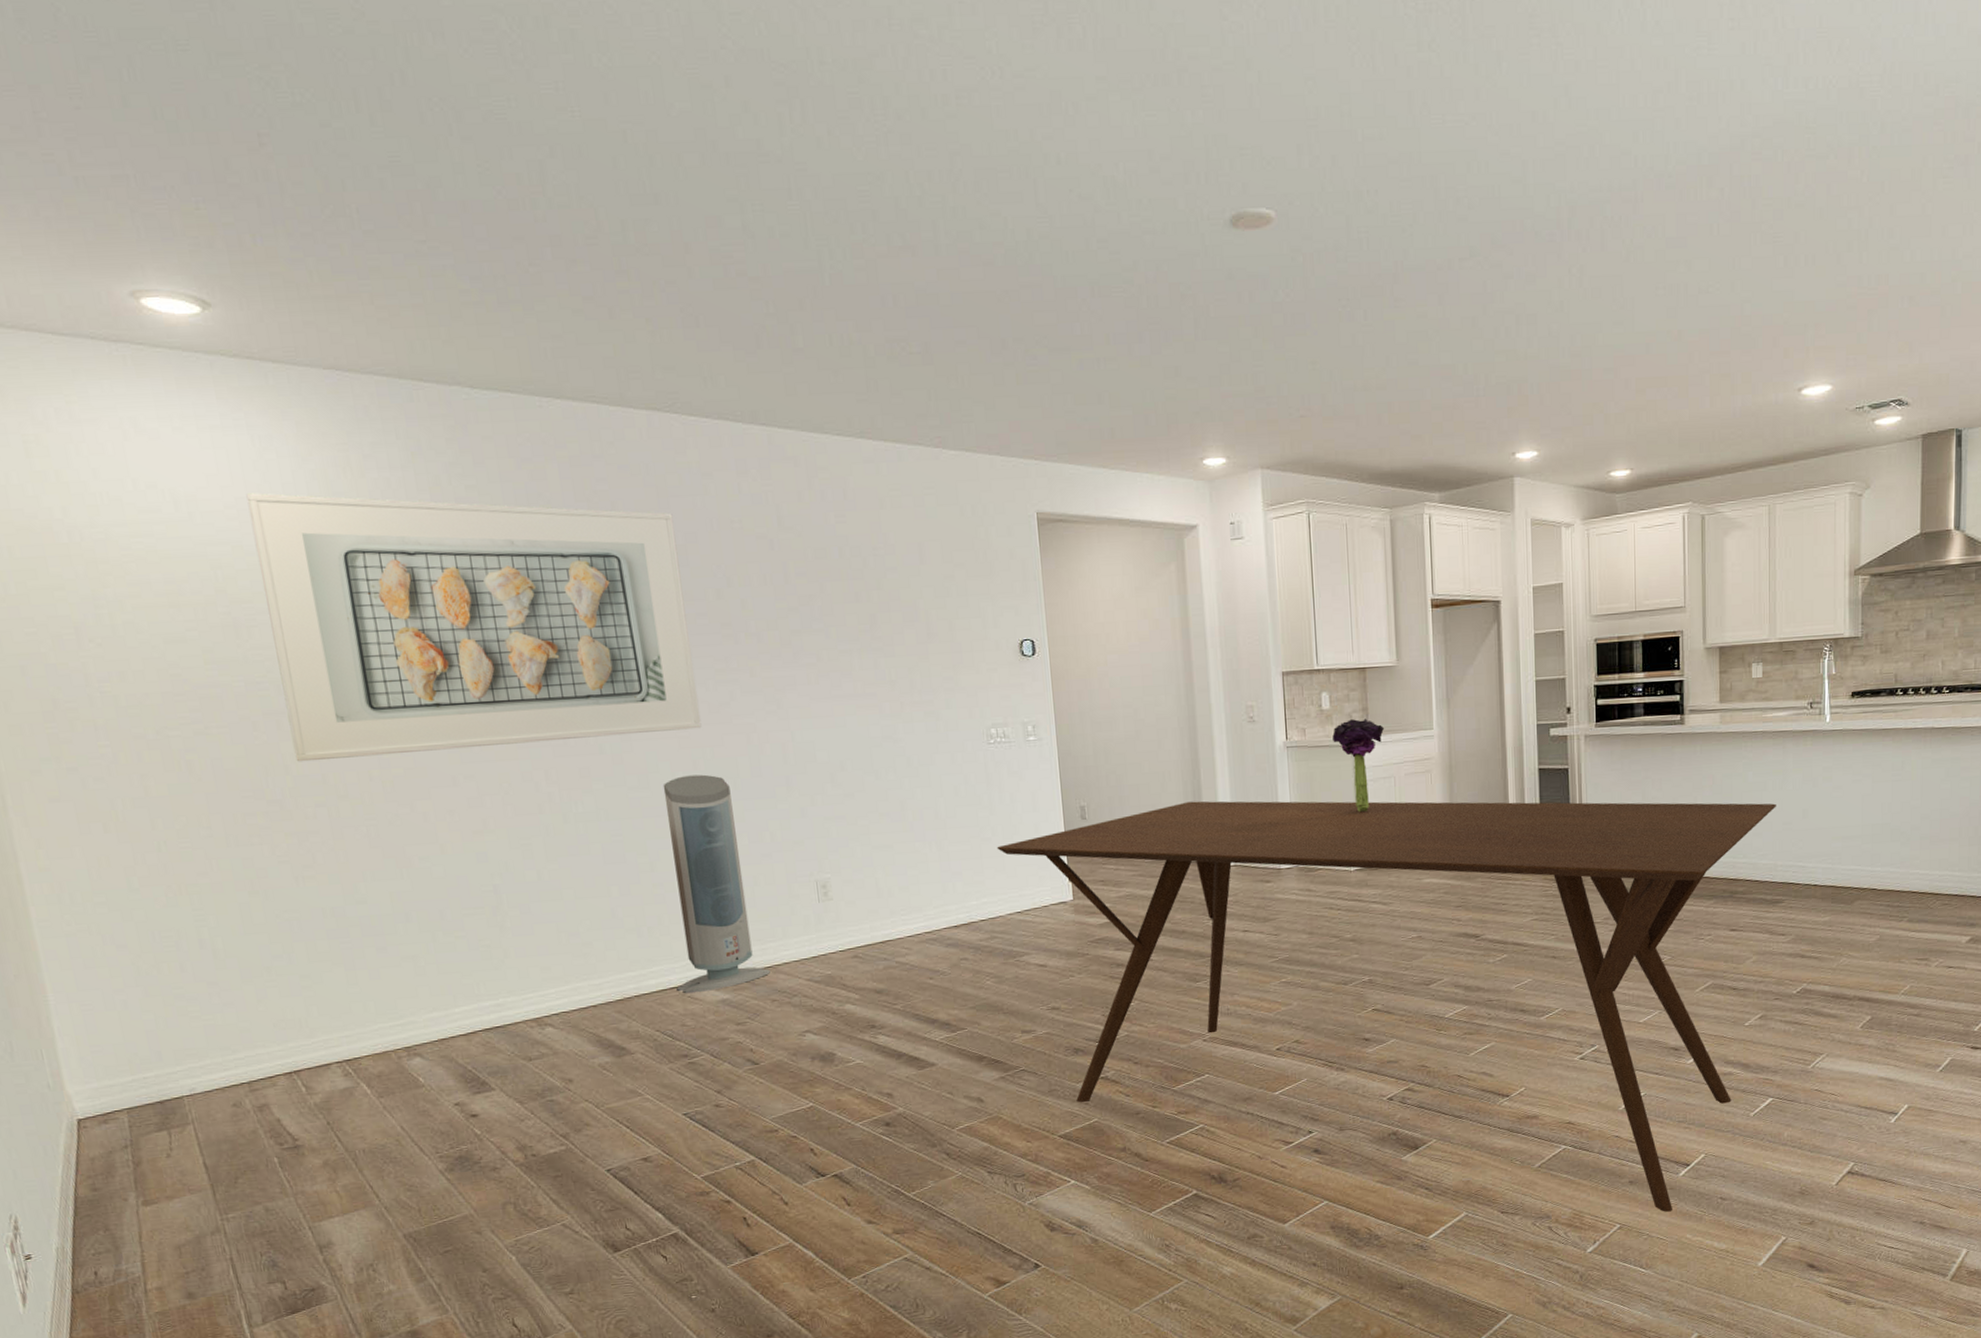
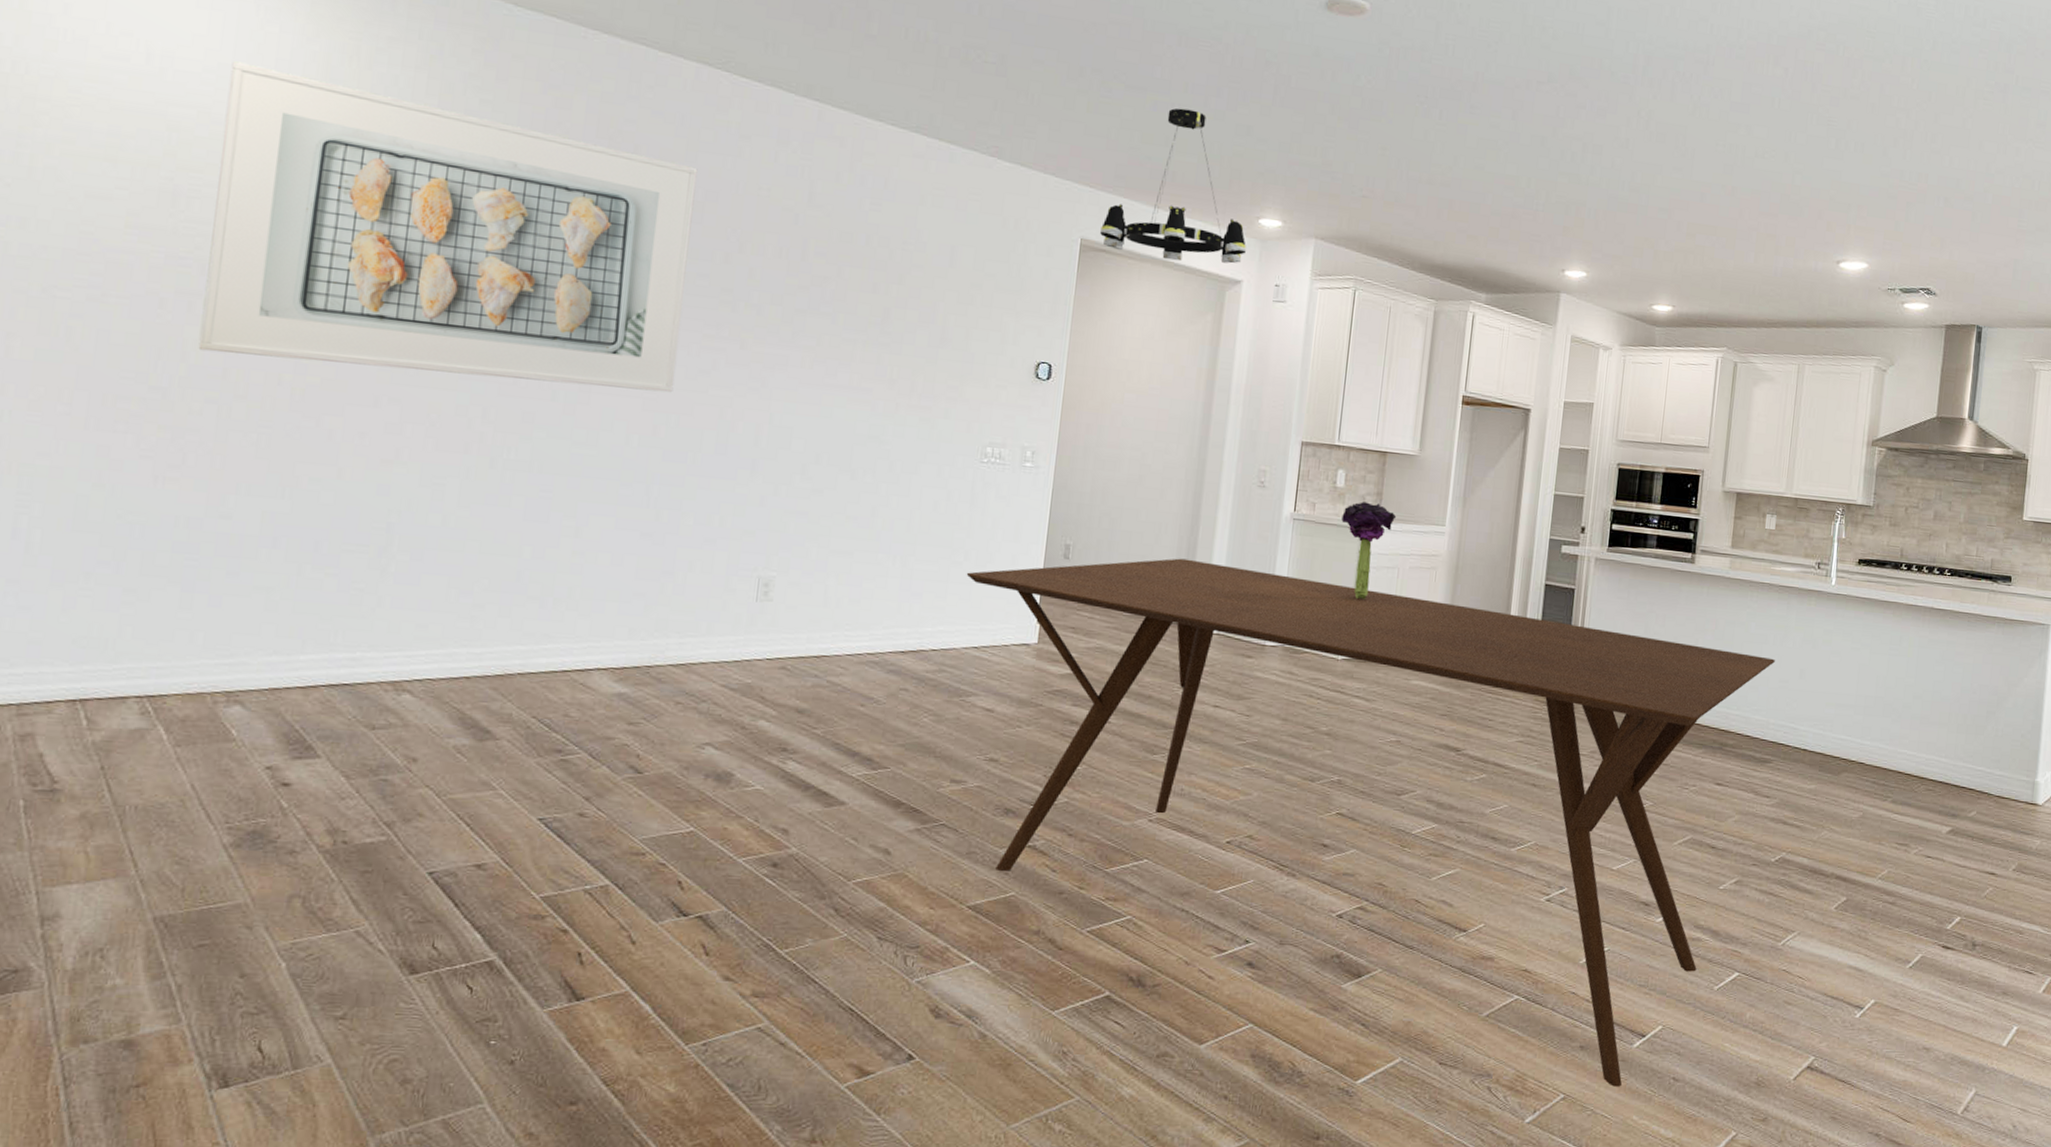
air purifier: present [663,774,770,994] -> none [569,439,688,681]
chandelier: none [1053,361,1197,518] -> present [1100,108,1247,264]

